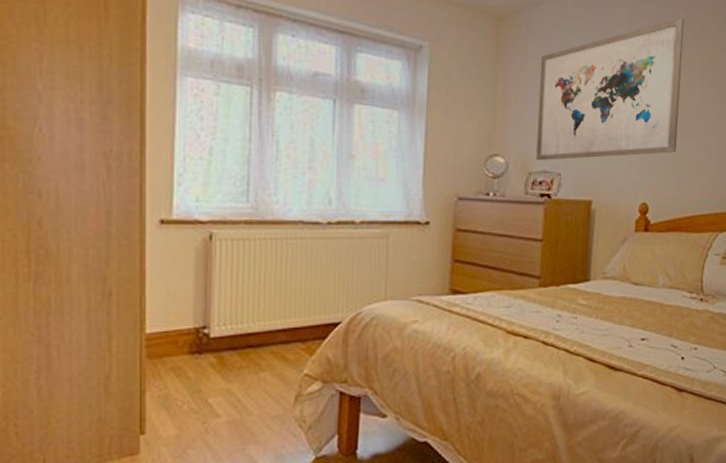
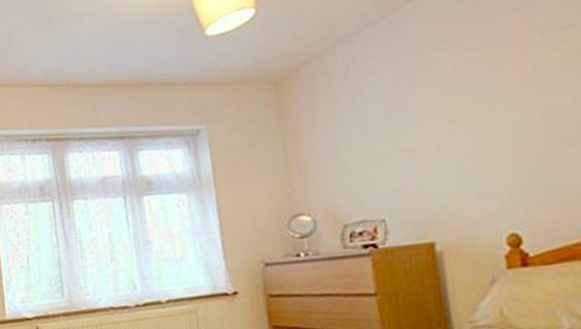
wall art: present [536,17,685,161] -> none [332,15,549,212]

